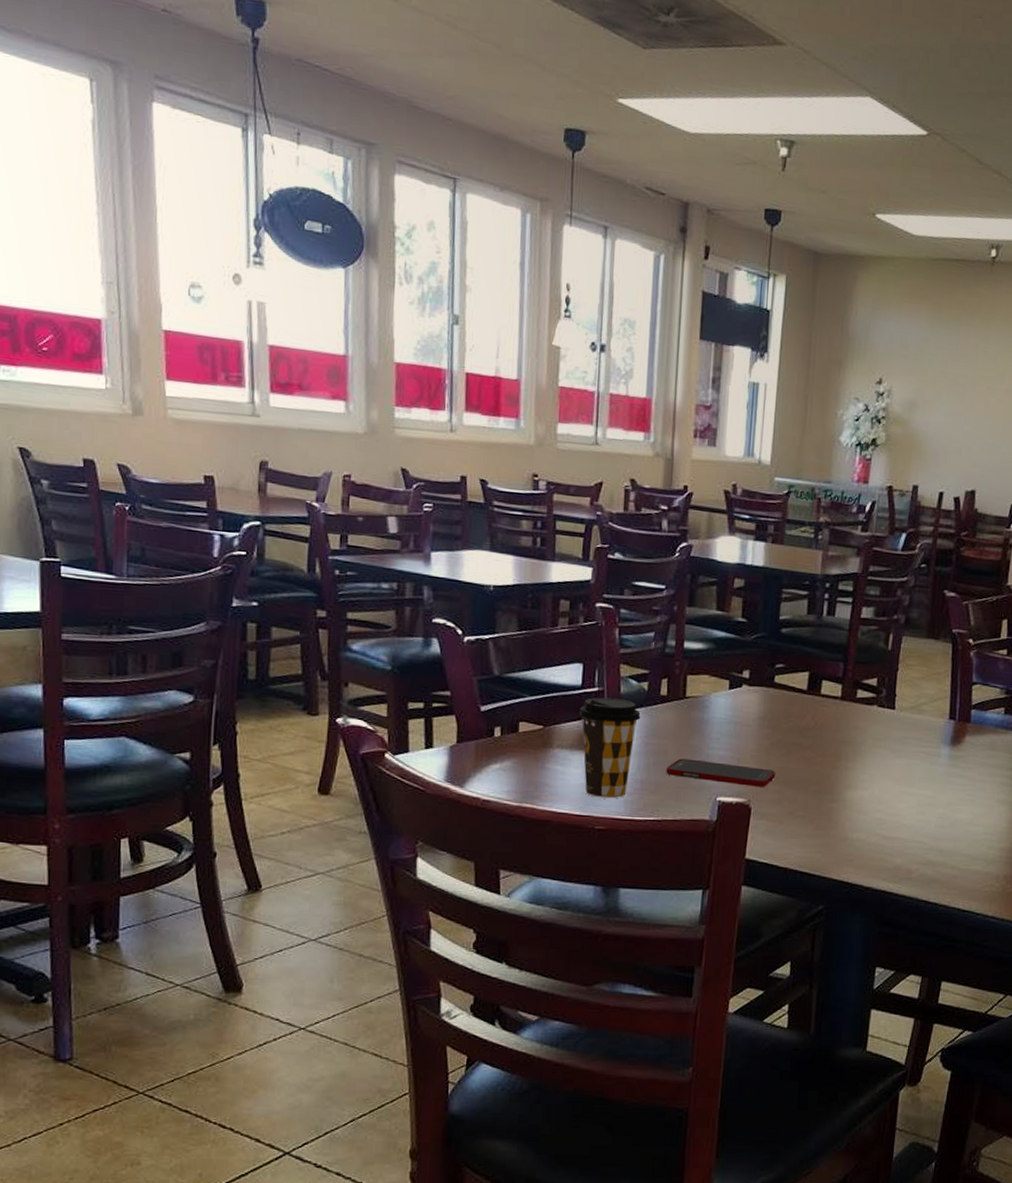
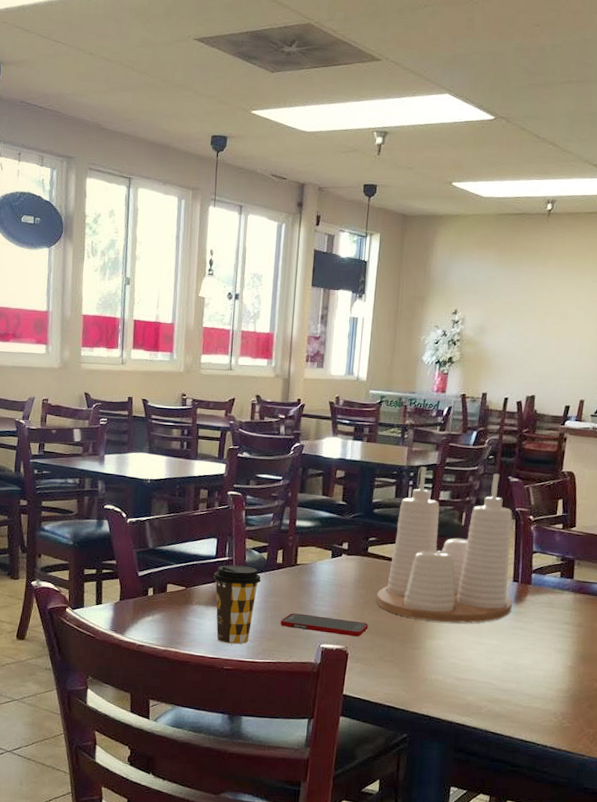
condiment set: none [785,576,949,771] -> present [376,467,513,624]

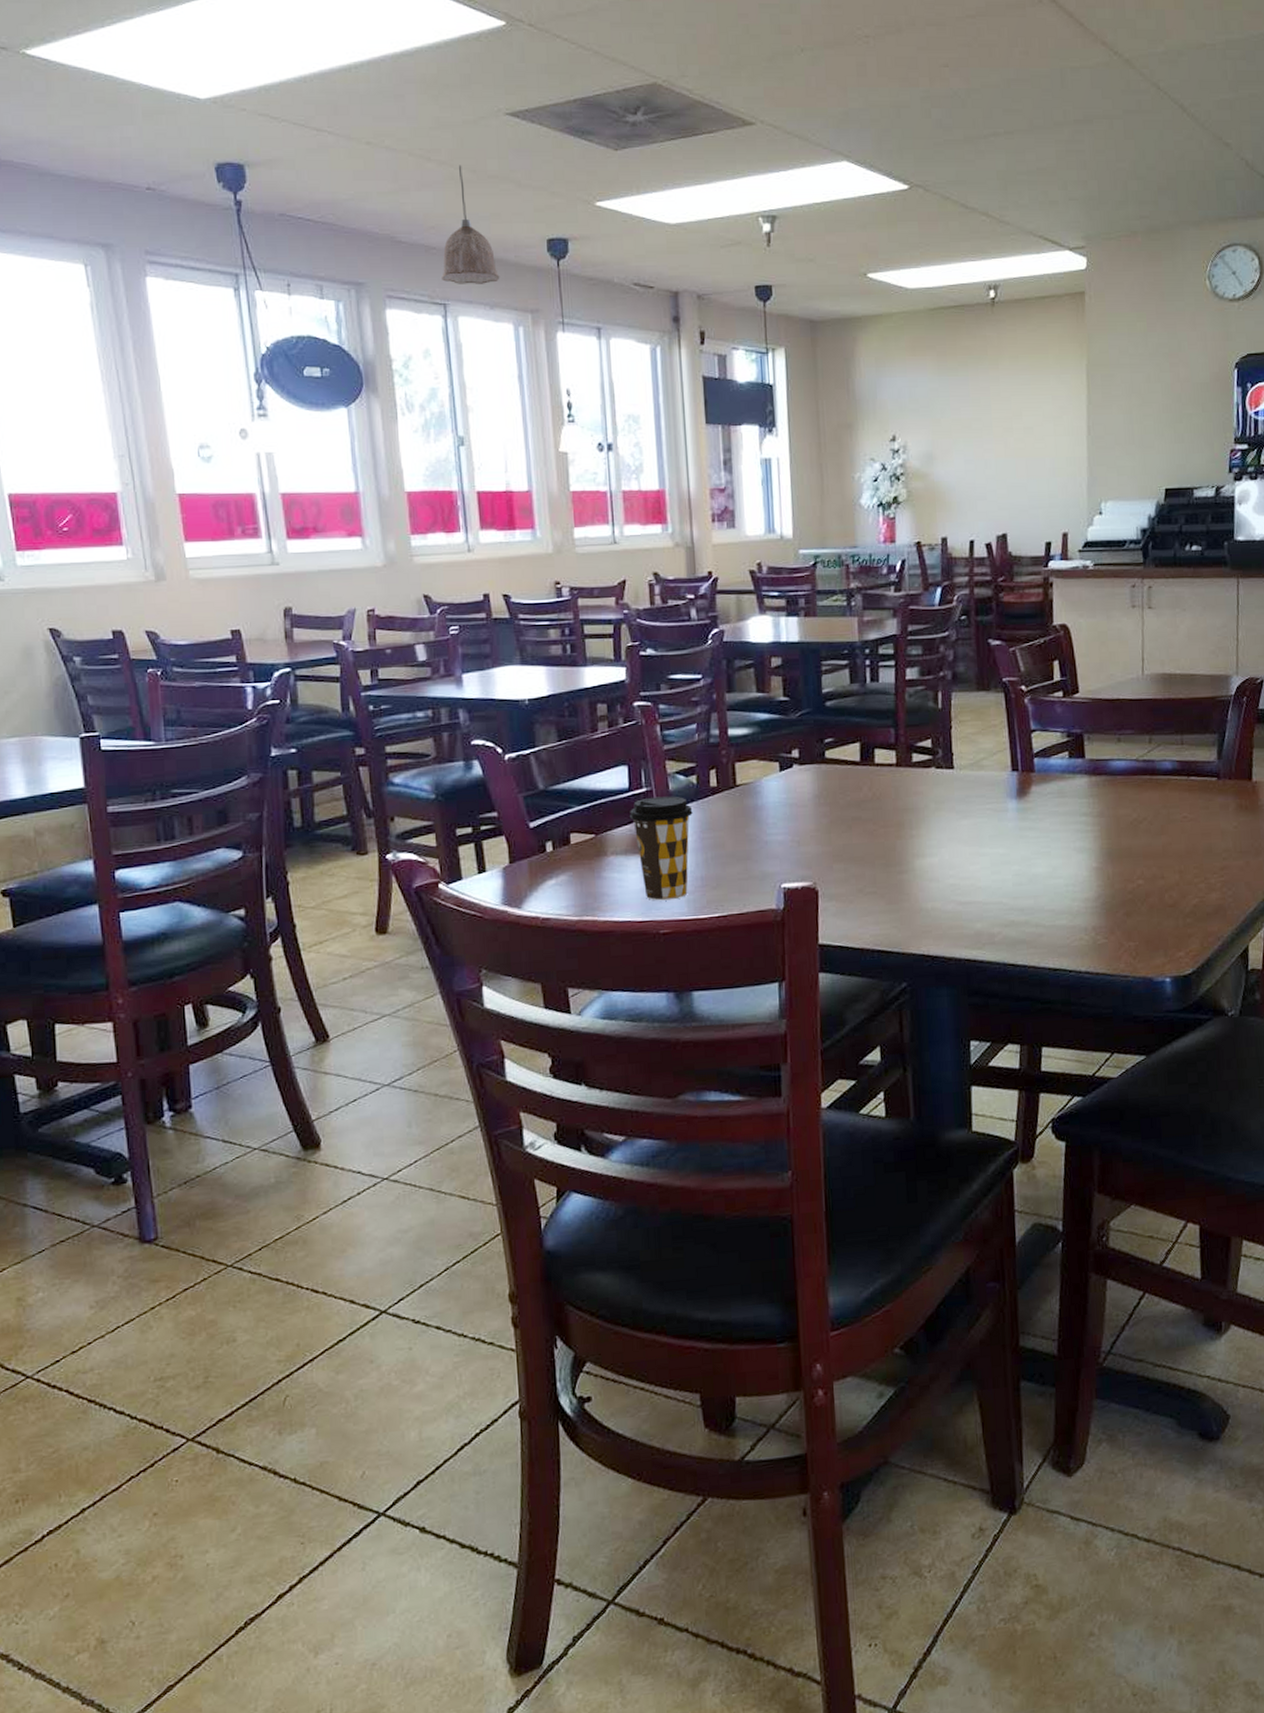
pendant lamp: none [130,75,173,165] -> present [442,165,500,284]
cell phone: present [280,613,369,637] -> none [725,848,839,869]
condiment set: present [376,467,513,624] -> none [844,638,1016,835]

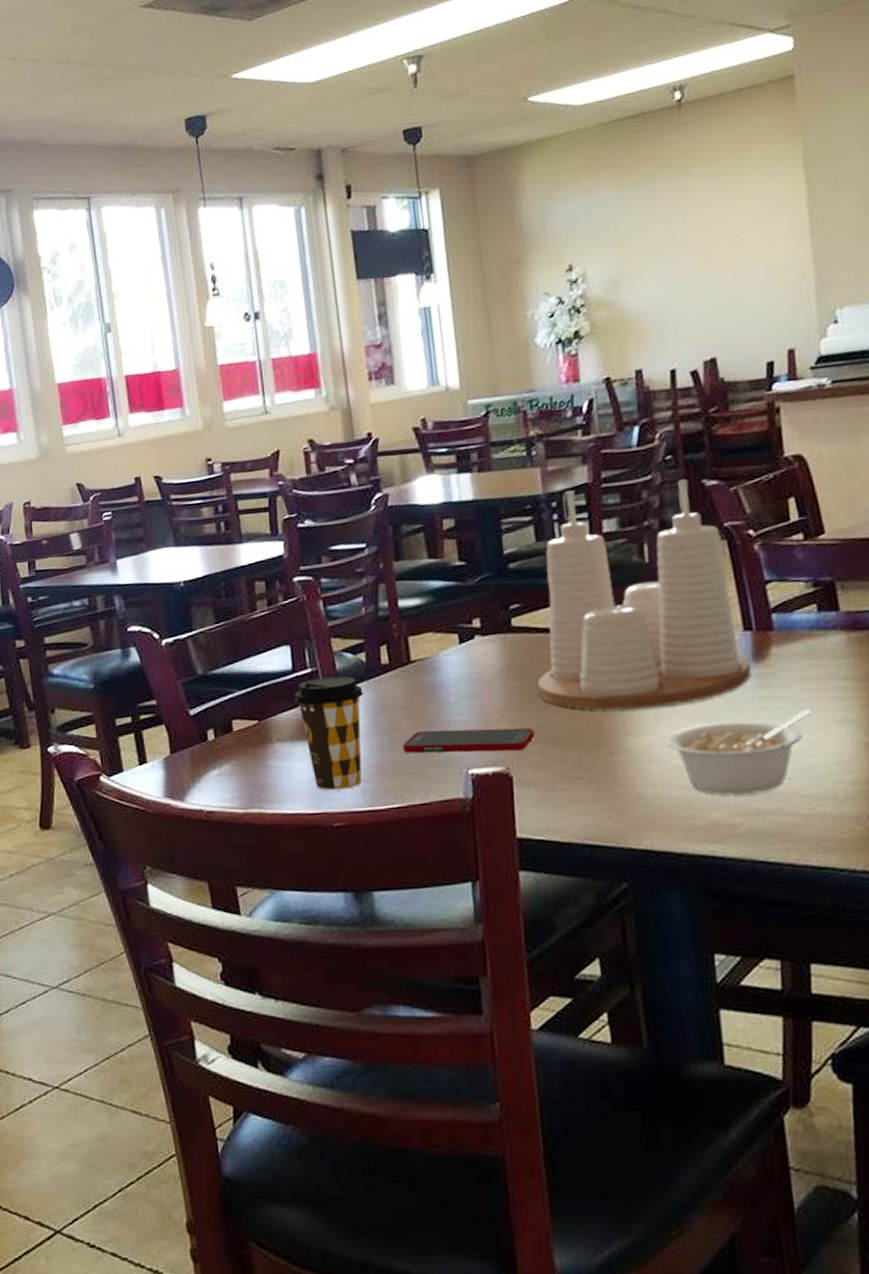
pendant lamp: present [442,165,500,284] -> none [84,63,141,177]
cell phone: none [725,848,839,869] -> present [403,727,535,753]
condiment set: none [844,638,1016,835] -> present [537,479,752,710]
legume: none [946,839,1058,909] -> present [667,709,812,795]

